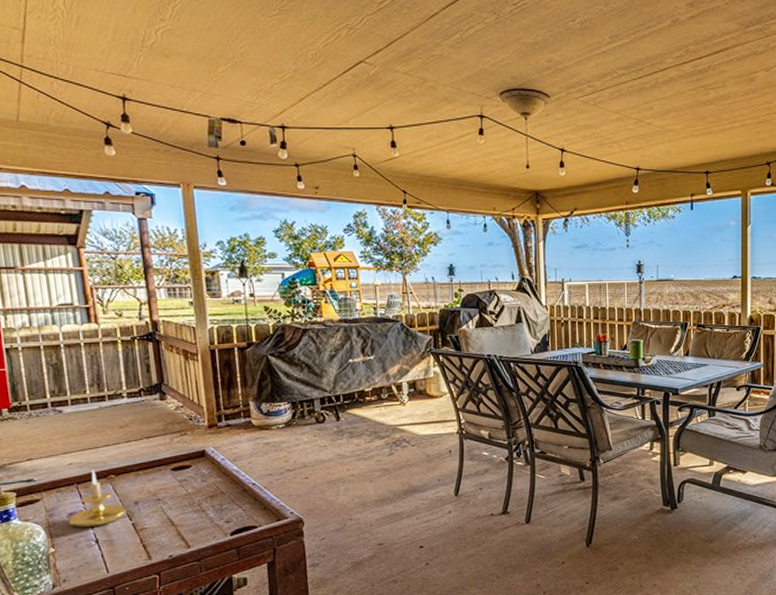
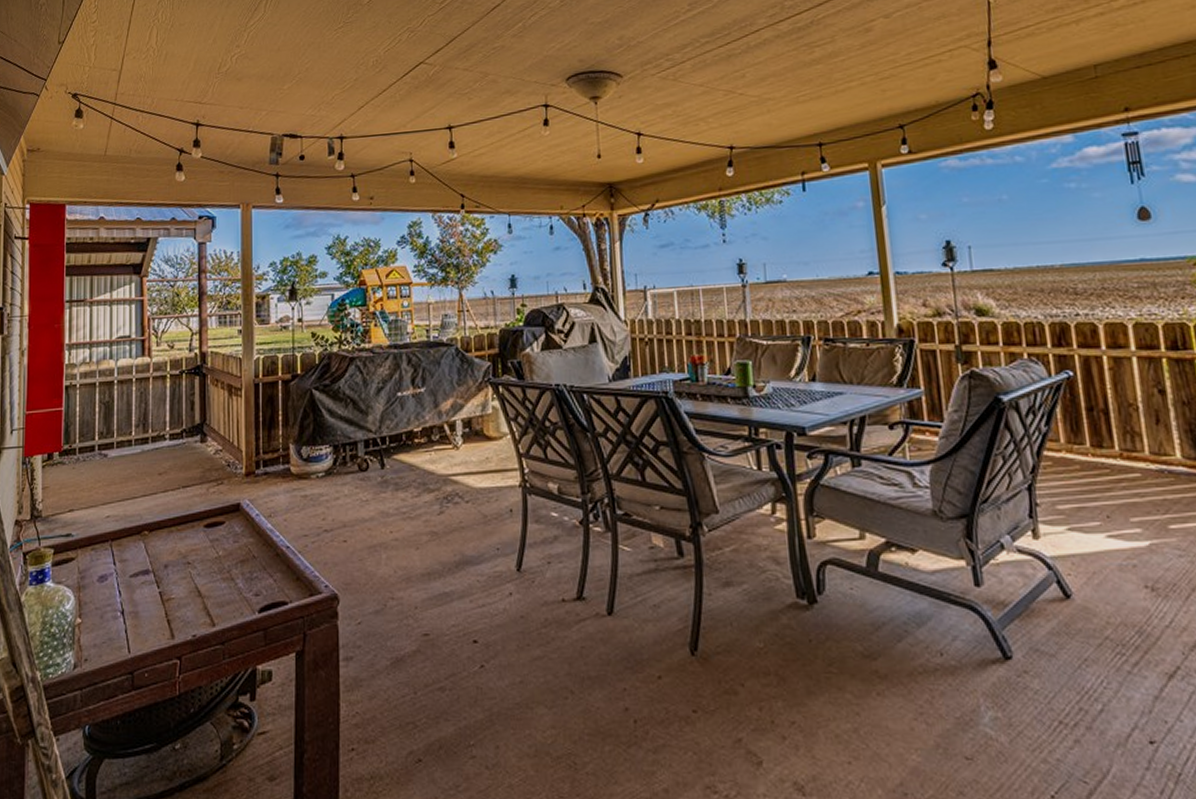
candle holder: present [69,470,128,528] -> none [99,524,156,595]

